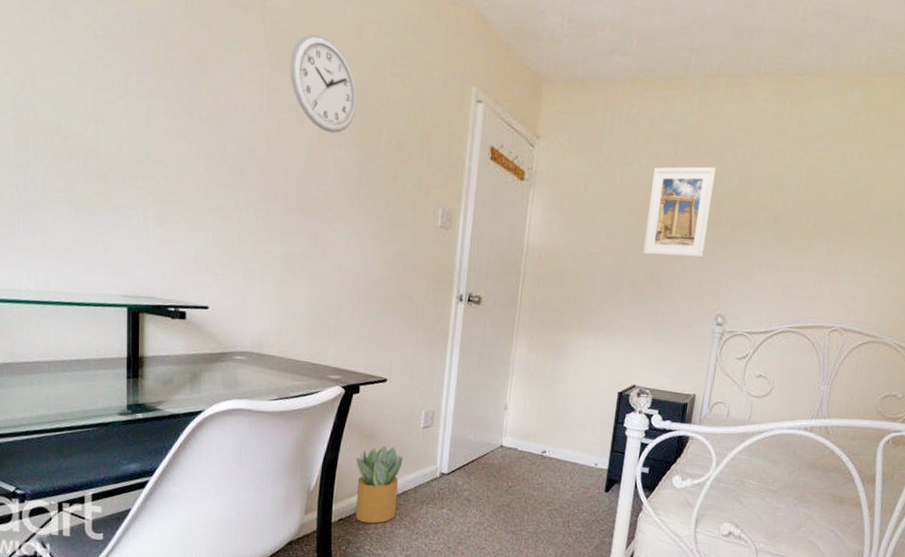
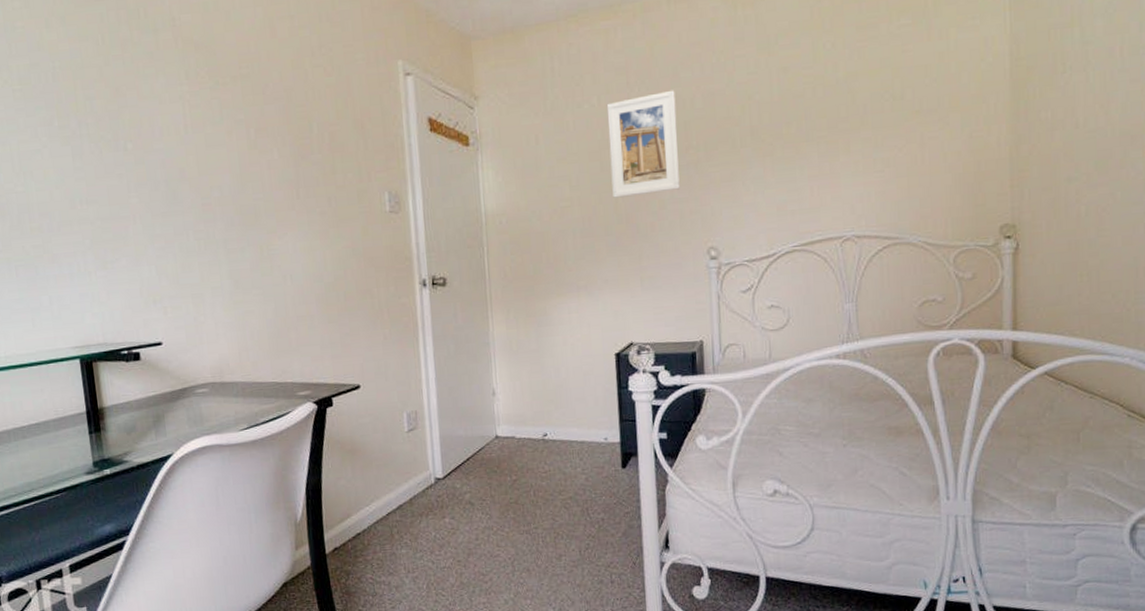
wall clock: present [290,34,357,134] -> none [207,42,282,139]
potted plant: present [355,446,403,524] -> none [341,459,394,549]

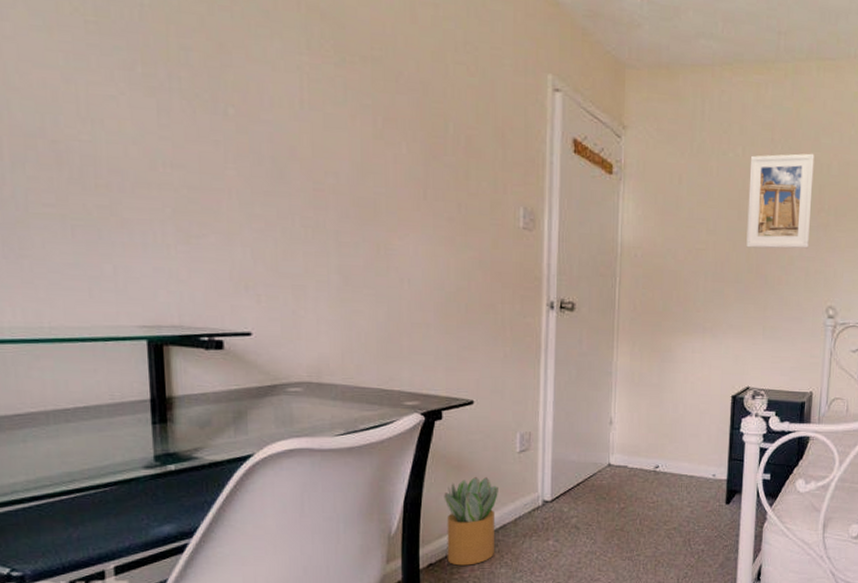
potted plant: none [341,459,394,549] -> present [444,477,498,566]

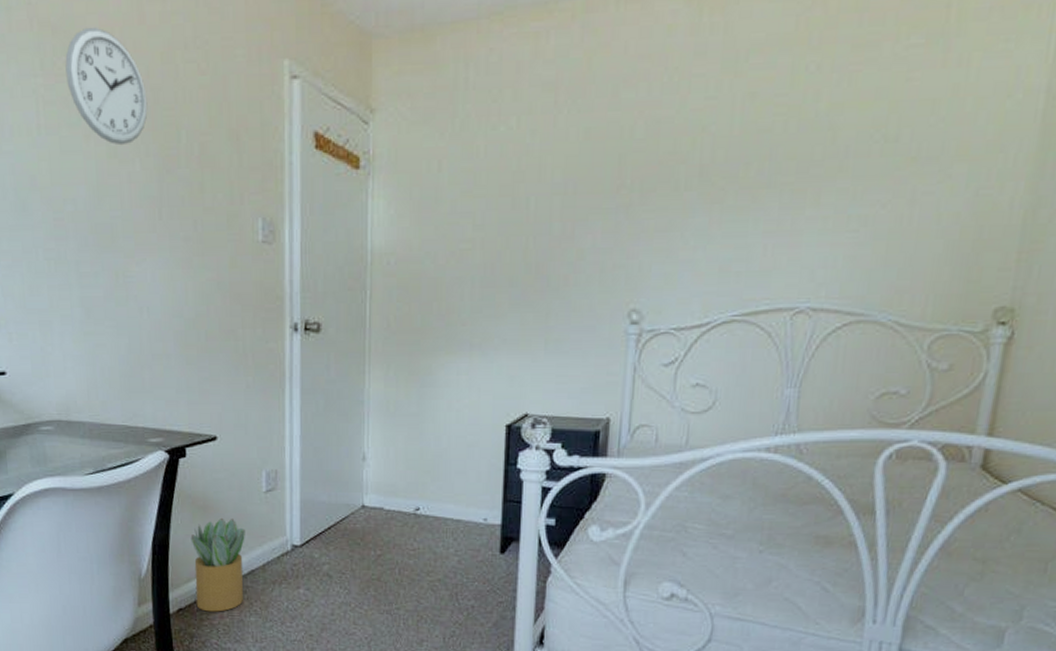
wall clock: none [333,18,417,129] -> present [65,28,148,146]
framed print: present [746,153,815,249] -> none [523,114,612,243]

